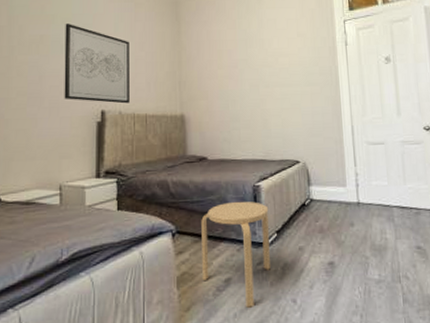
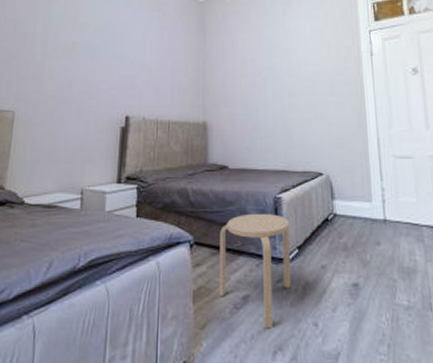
wall art: present [64,24,130,104] -> none [91,31,156,110]

